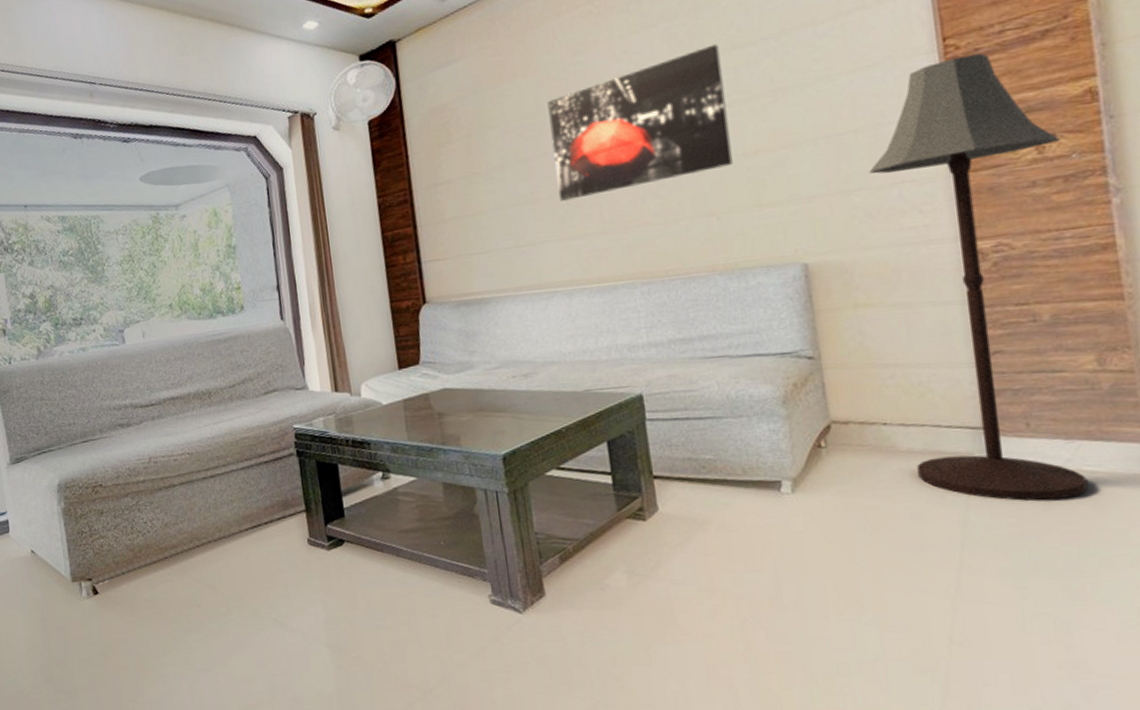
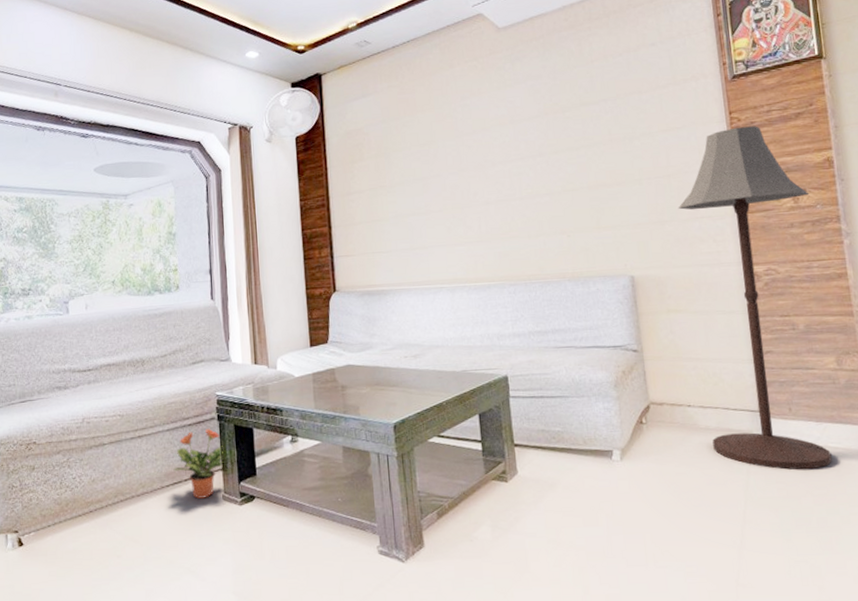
potted plant: none [251,465,306,543] -> present [173,428,224,499]
wall art: present [547,44,733,201] -> none [440,100,580,214]

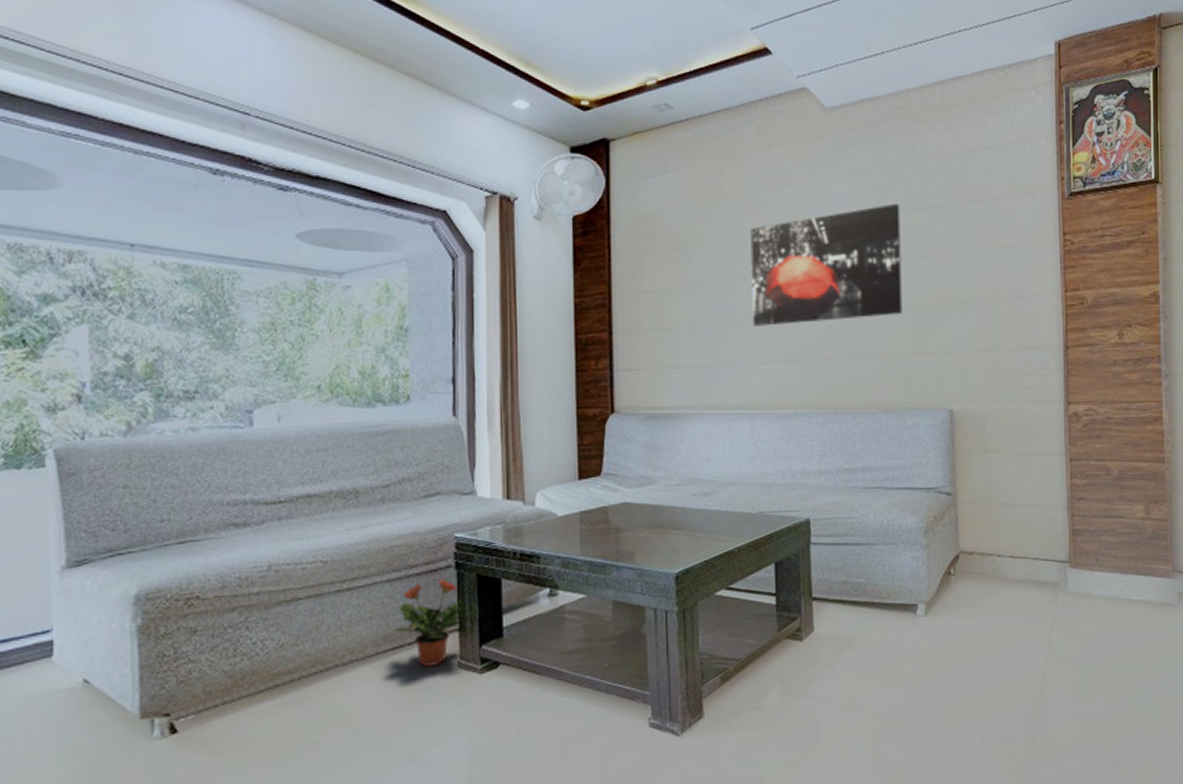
wall art: none [440,100,580,214] -> present [750,203,903,326]
floor lamp: present [678,126,832,470] -> none [1004,251,1134,624]

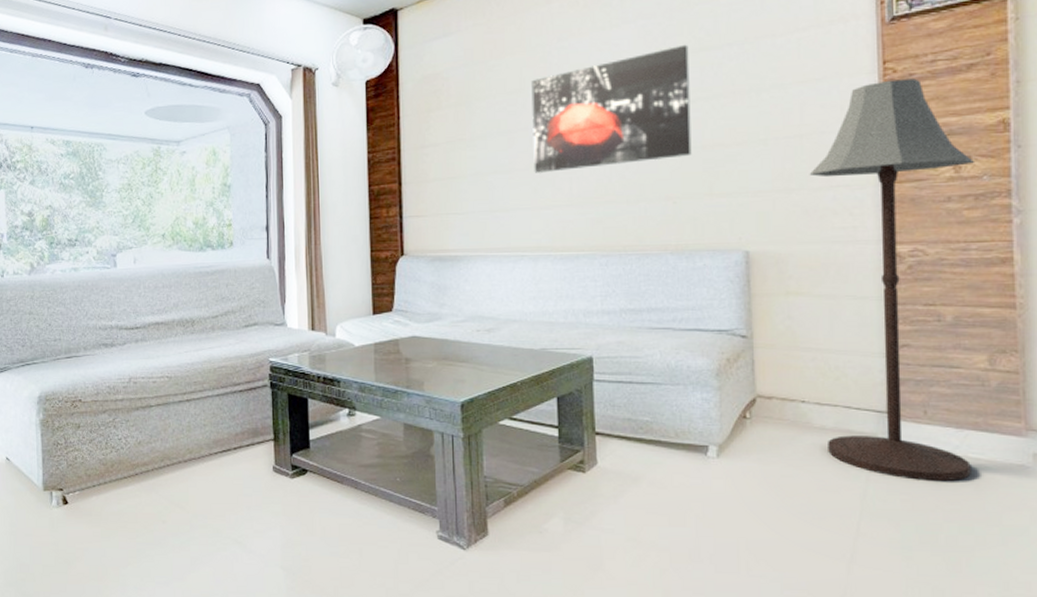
potted plant: present [393,578,461,667] -> none [222,396,275,469]
floor lamp: none [1004,251,1134,624] -> present [809,78,975,482]

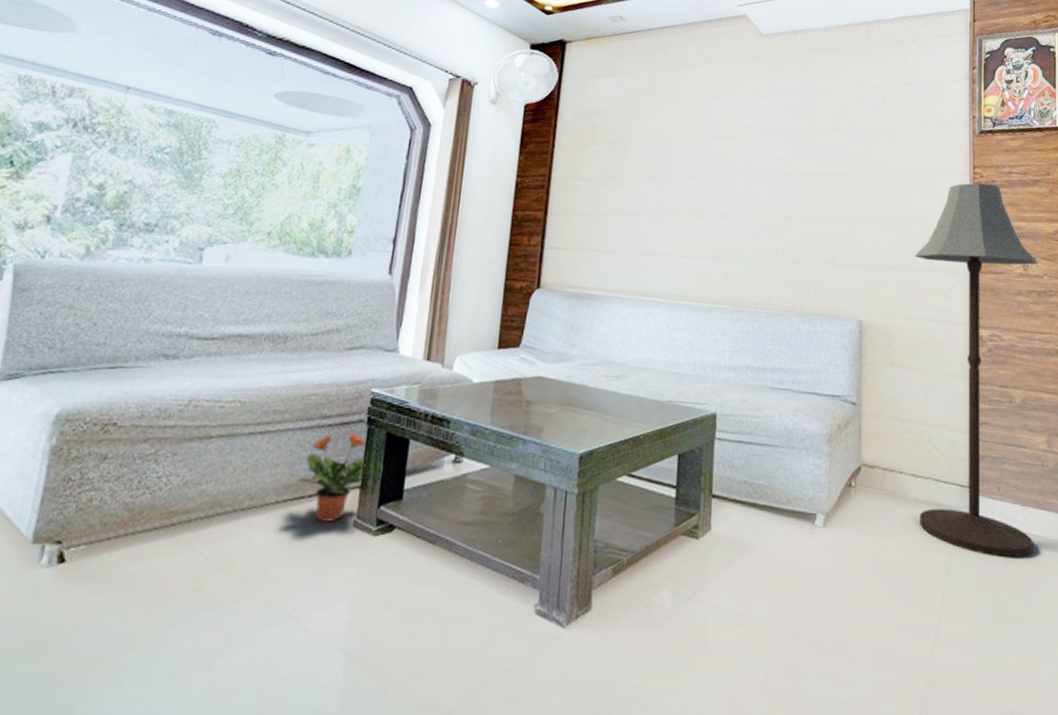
potted plant: none [222,396,275,469] -> present [296,432,367,522]
wall art: present [531,44,692,173] -> none [678,123,823,225]

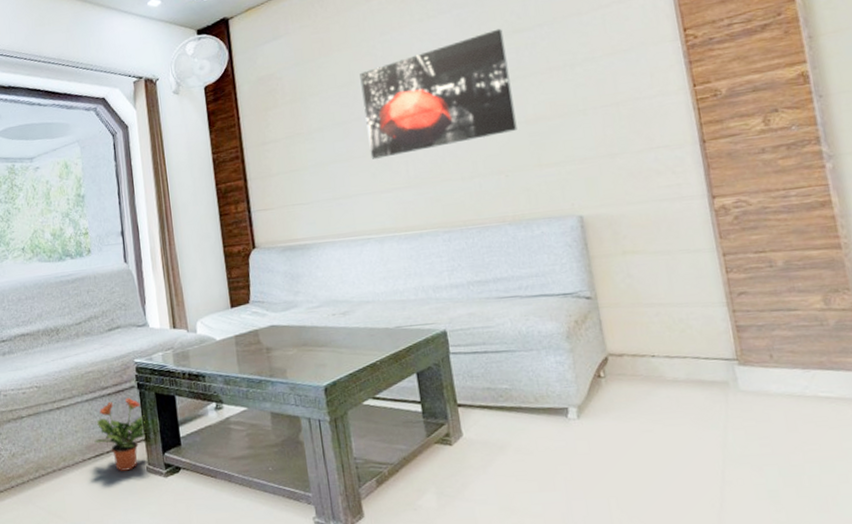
wall art: none [678,123,823,225] -> present [359,28,517,159]
floor lamp: present [914,183,1039,558] -> none [629,42,824,424]

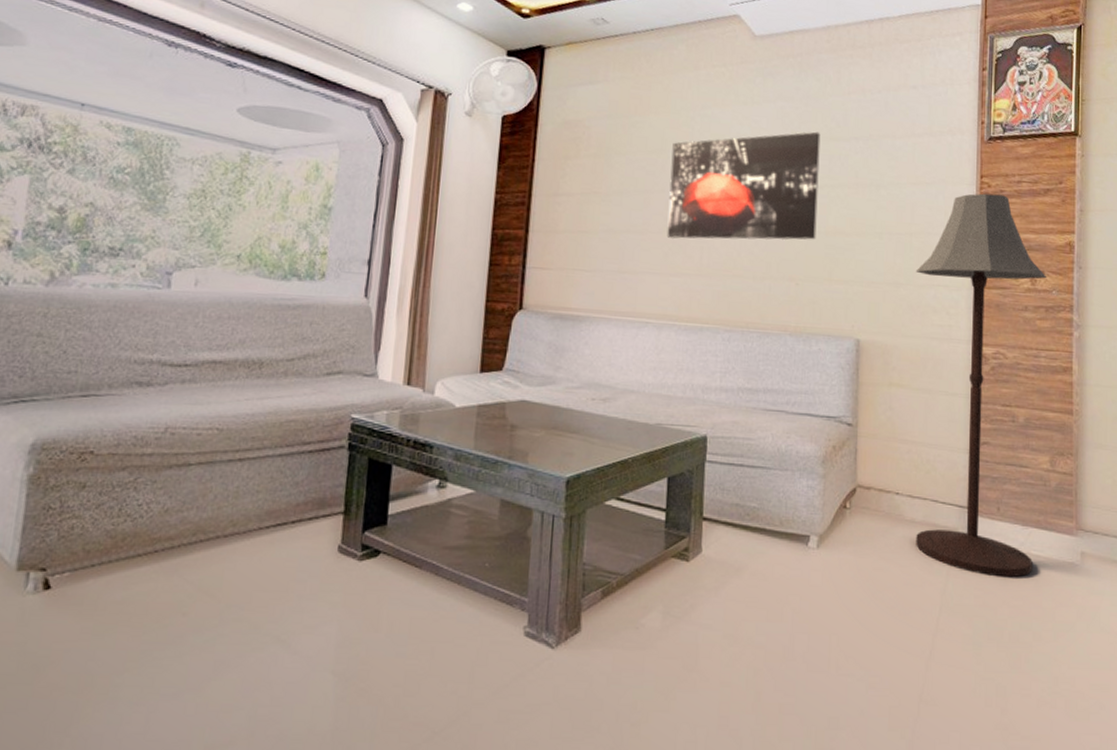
potted plant: present [94,397,146,471] -> none [279,458,349,548]
floor lamp: none [629,42,824,424] -> present [915,193,1047,578]

